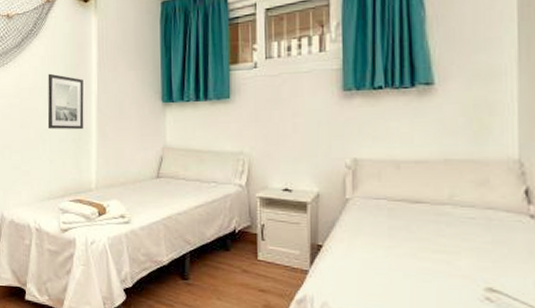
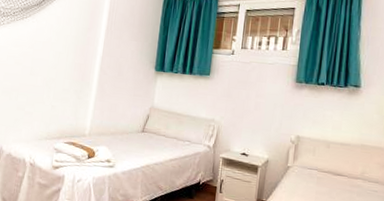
wall art: present [47,73,84,130] -> none [54,32,92,84]

